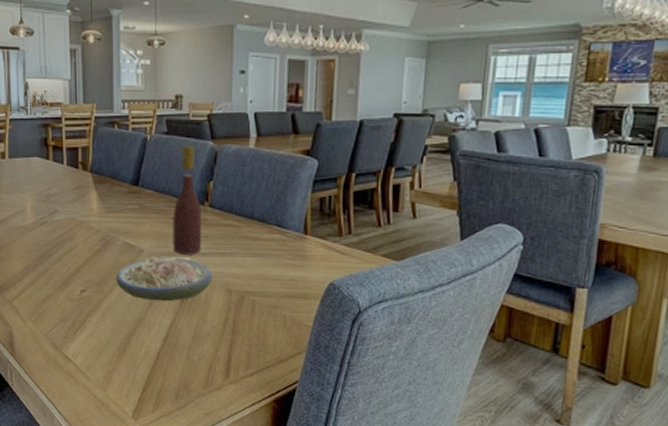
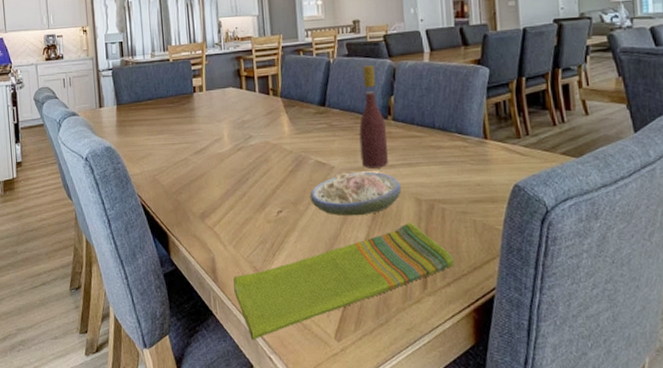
dish towel: none [31,311,260,414] -> present [233,221,455,341]

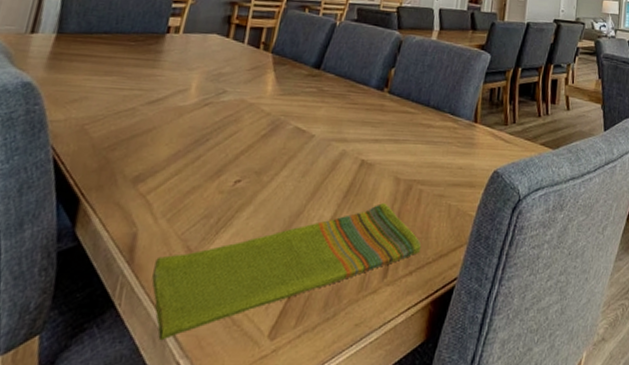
soup: present [310,171,401,216] -> none [278,142,383,193]
wine bottle: present [359,65,388,169] -> none [345,34,381,142]

